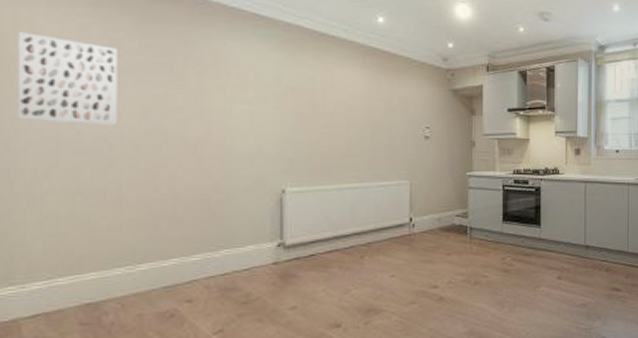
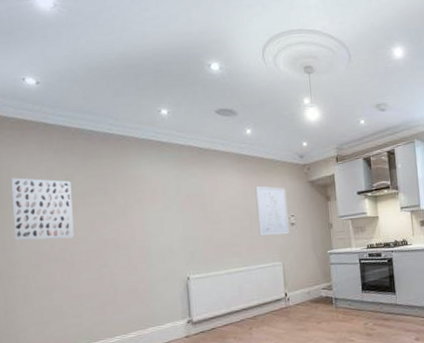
wall art: none [382,87,422,149] -> present [255,186,289,237]

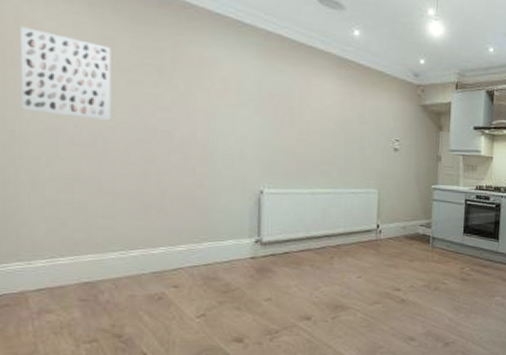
wall art: present [255,186,289,237] -> none [354,99,393,160]

